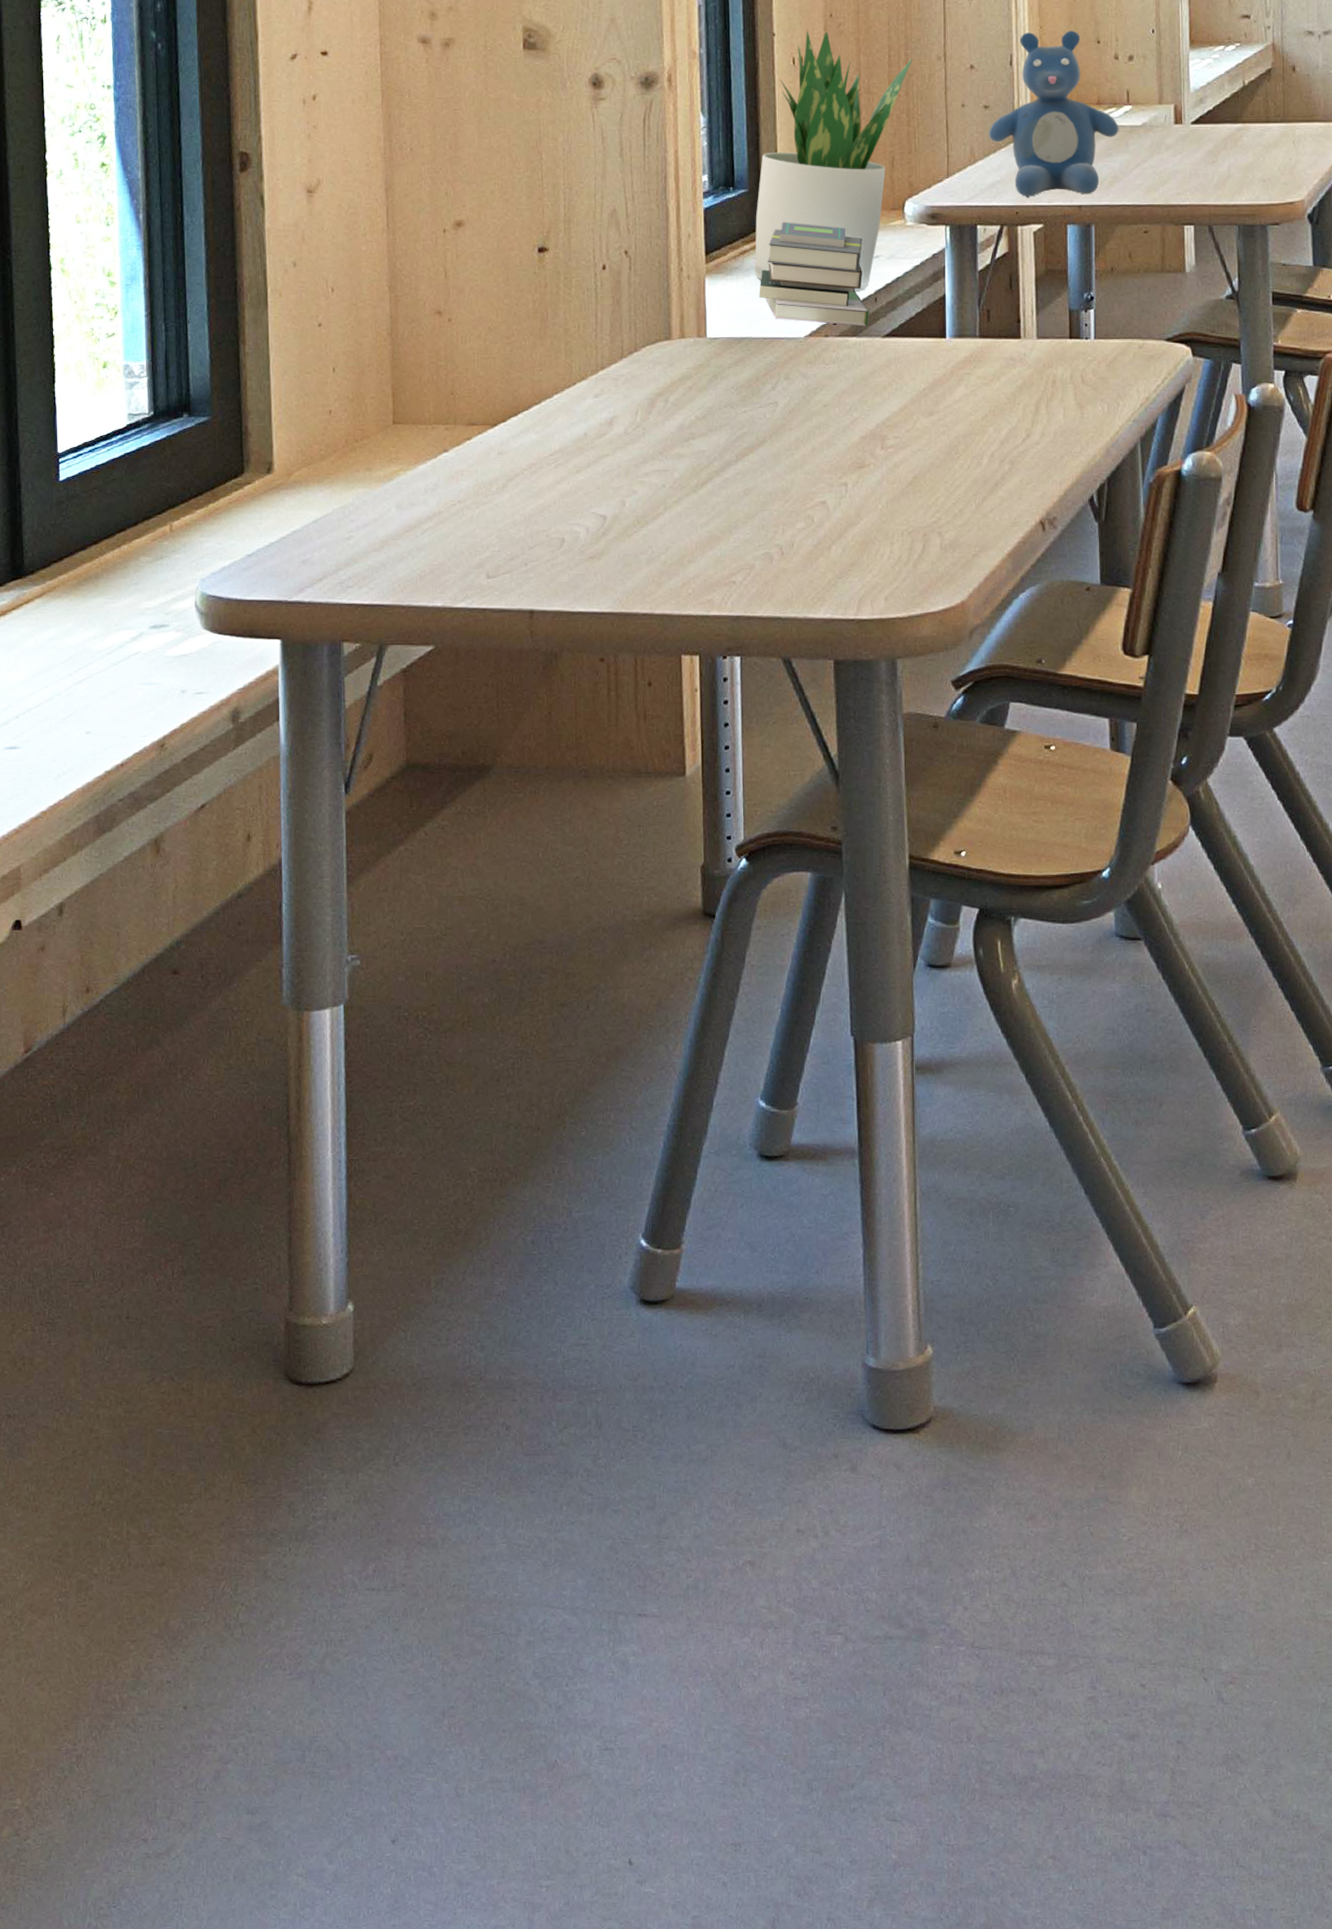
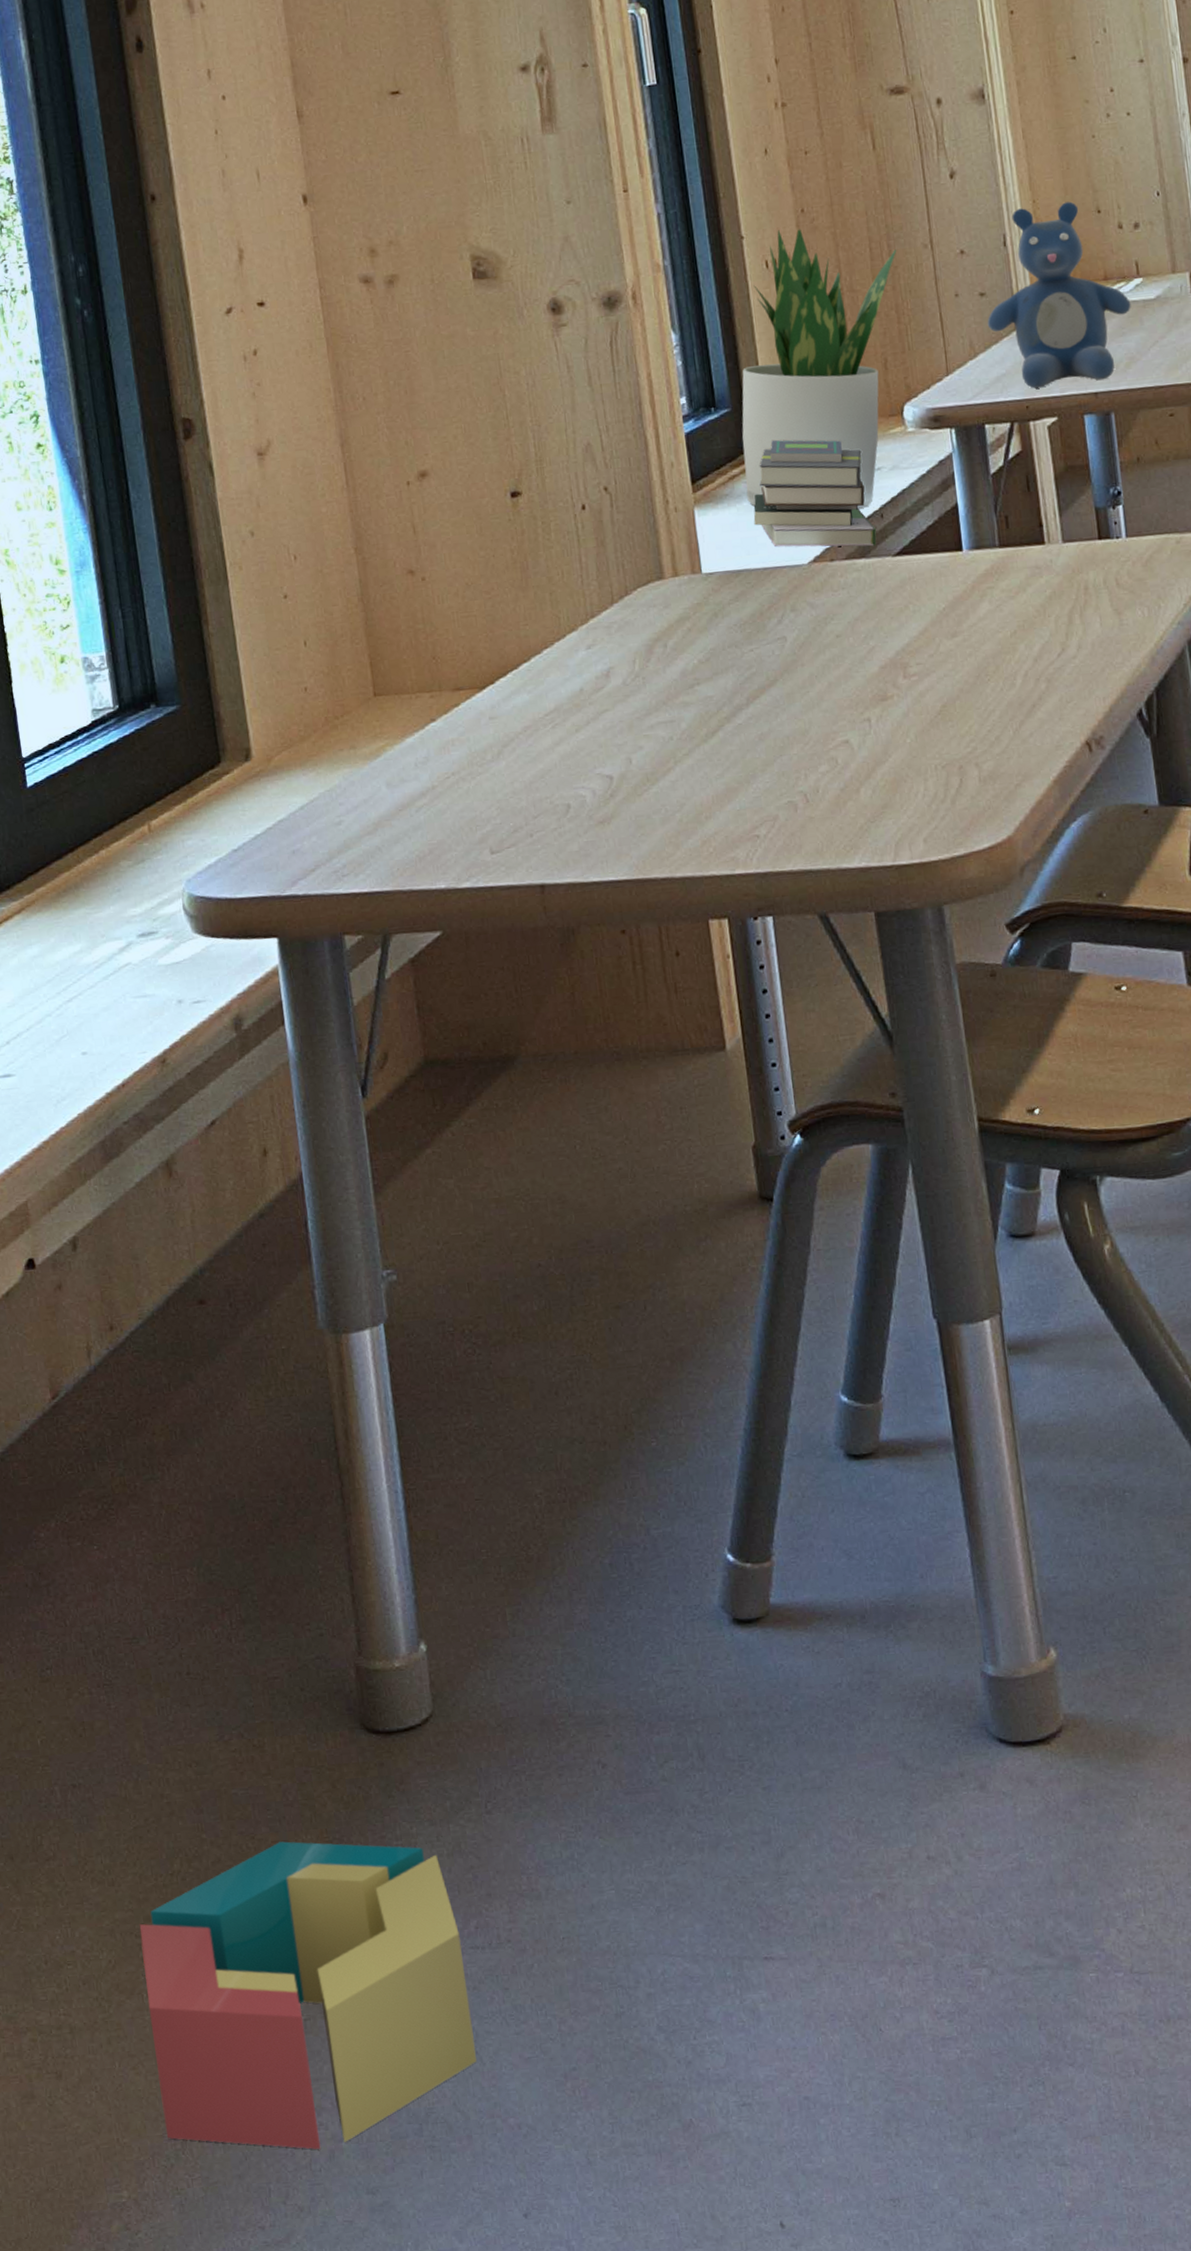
toy box: none [57,1480,362,1769] -> present [139,1841,477,2149]

